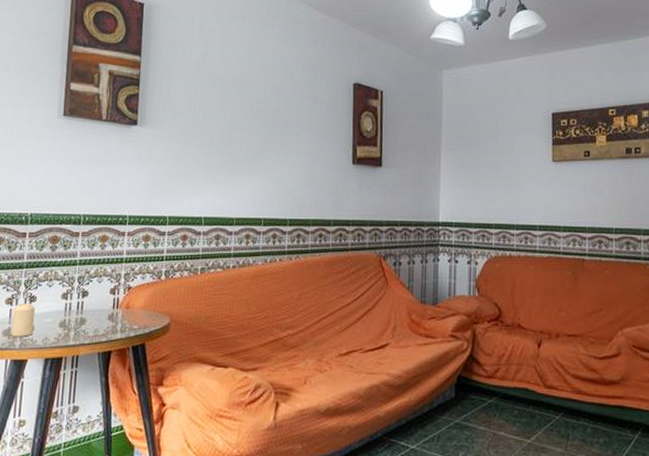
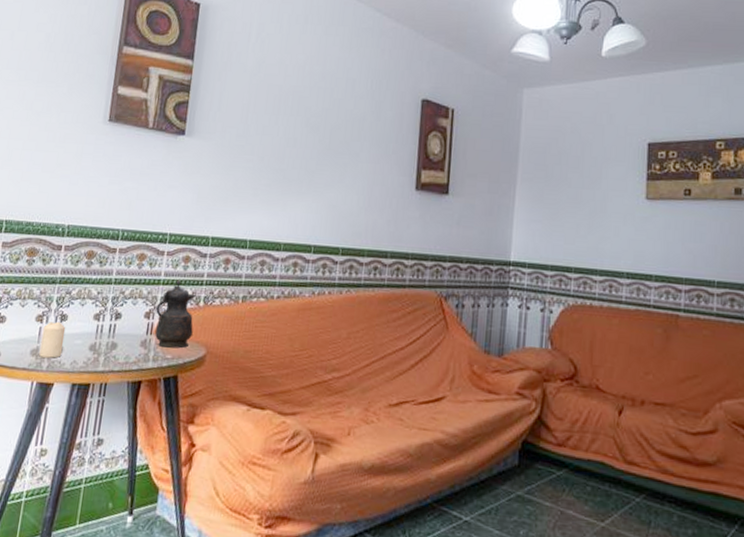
coffeepot: none [121,257,158,319] -> present [155,280,196,348]

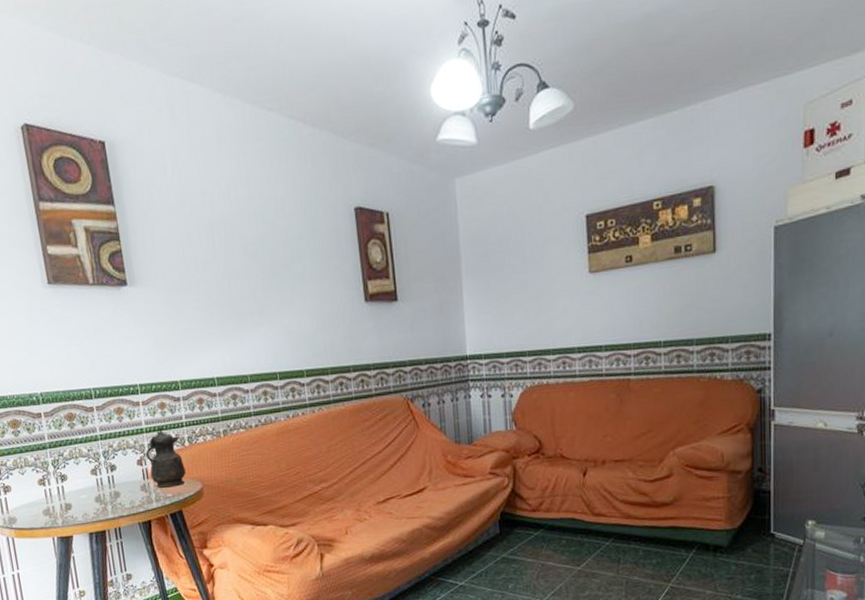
candle: present [39,321,66,358] -> none [47,482,72,515]

